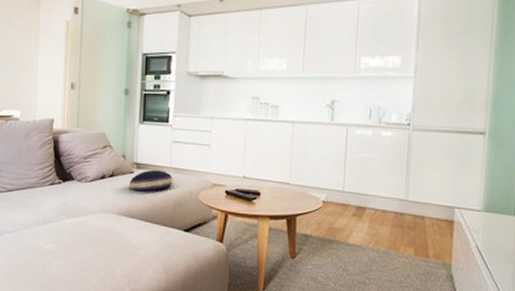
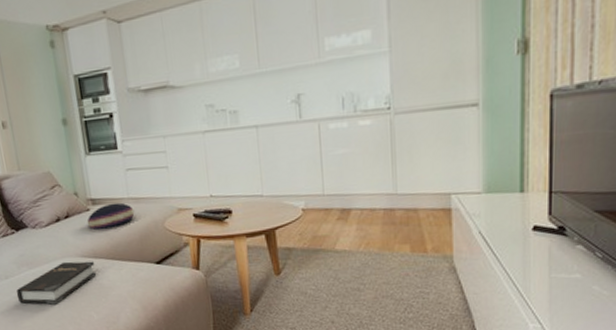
hardback book: none [50,216,129,256] -> present [16,261,97,305]

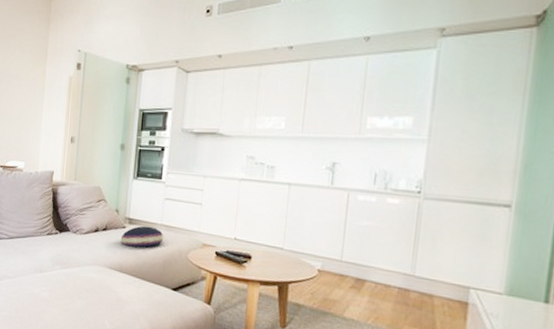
hardback book: present [16,261,97,305] -> none [45,269,119,306]

